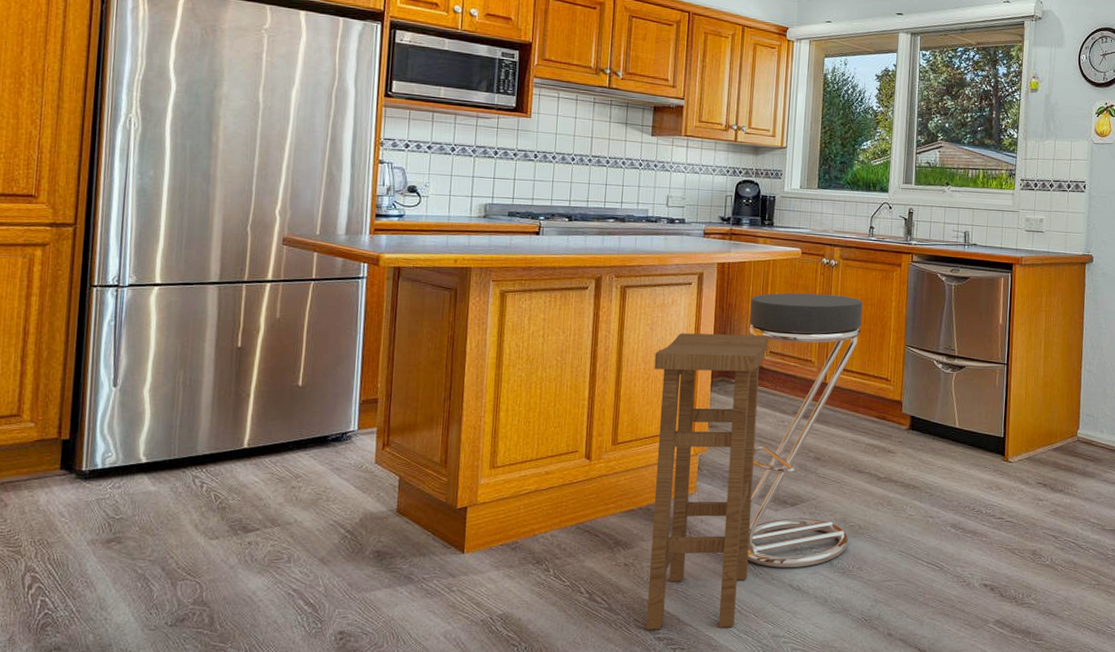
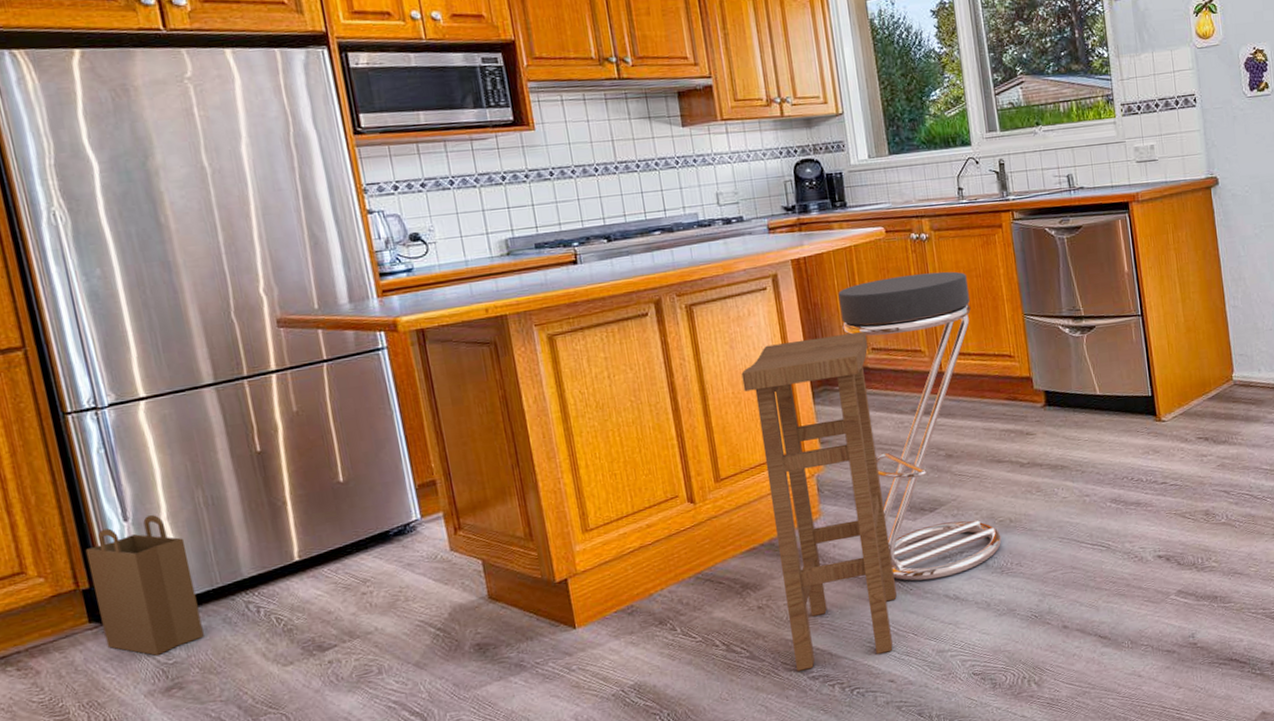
shopping bag: none [69,385,158,510] -> present [85,515,204,657]

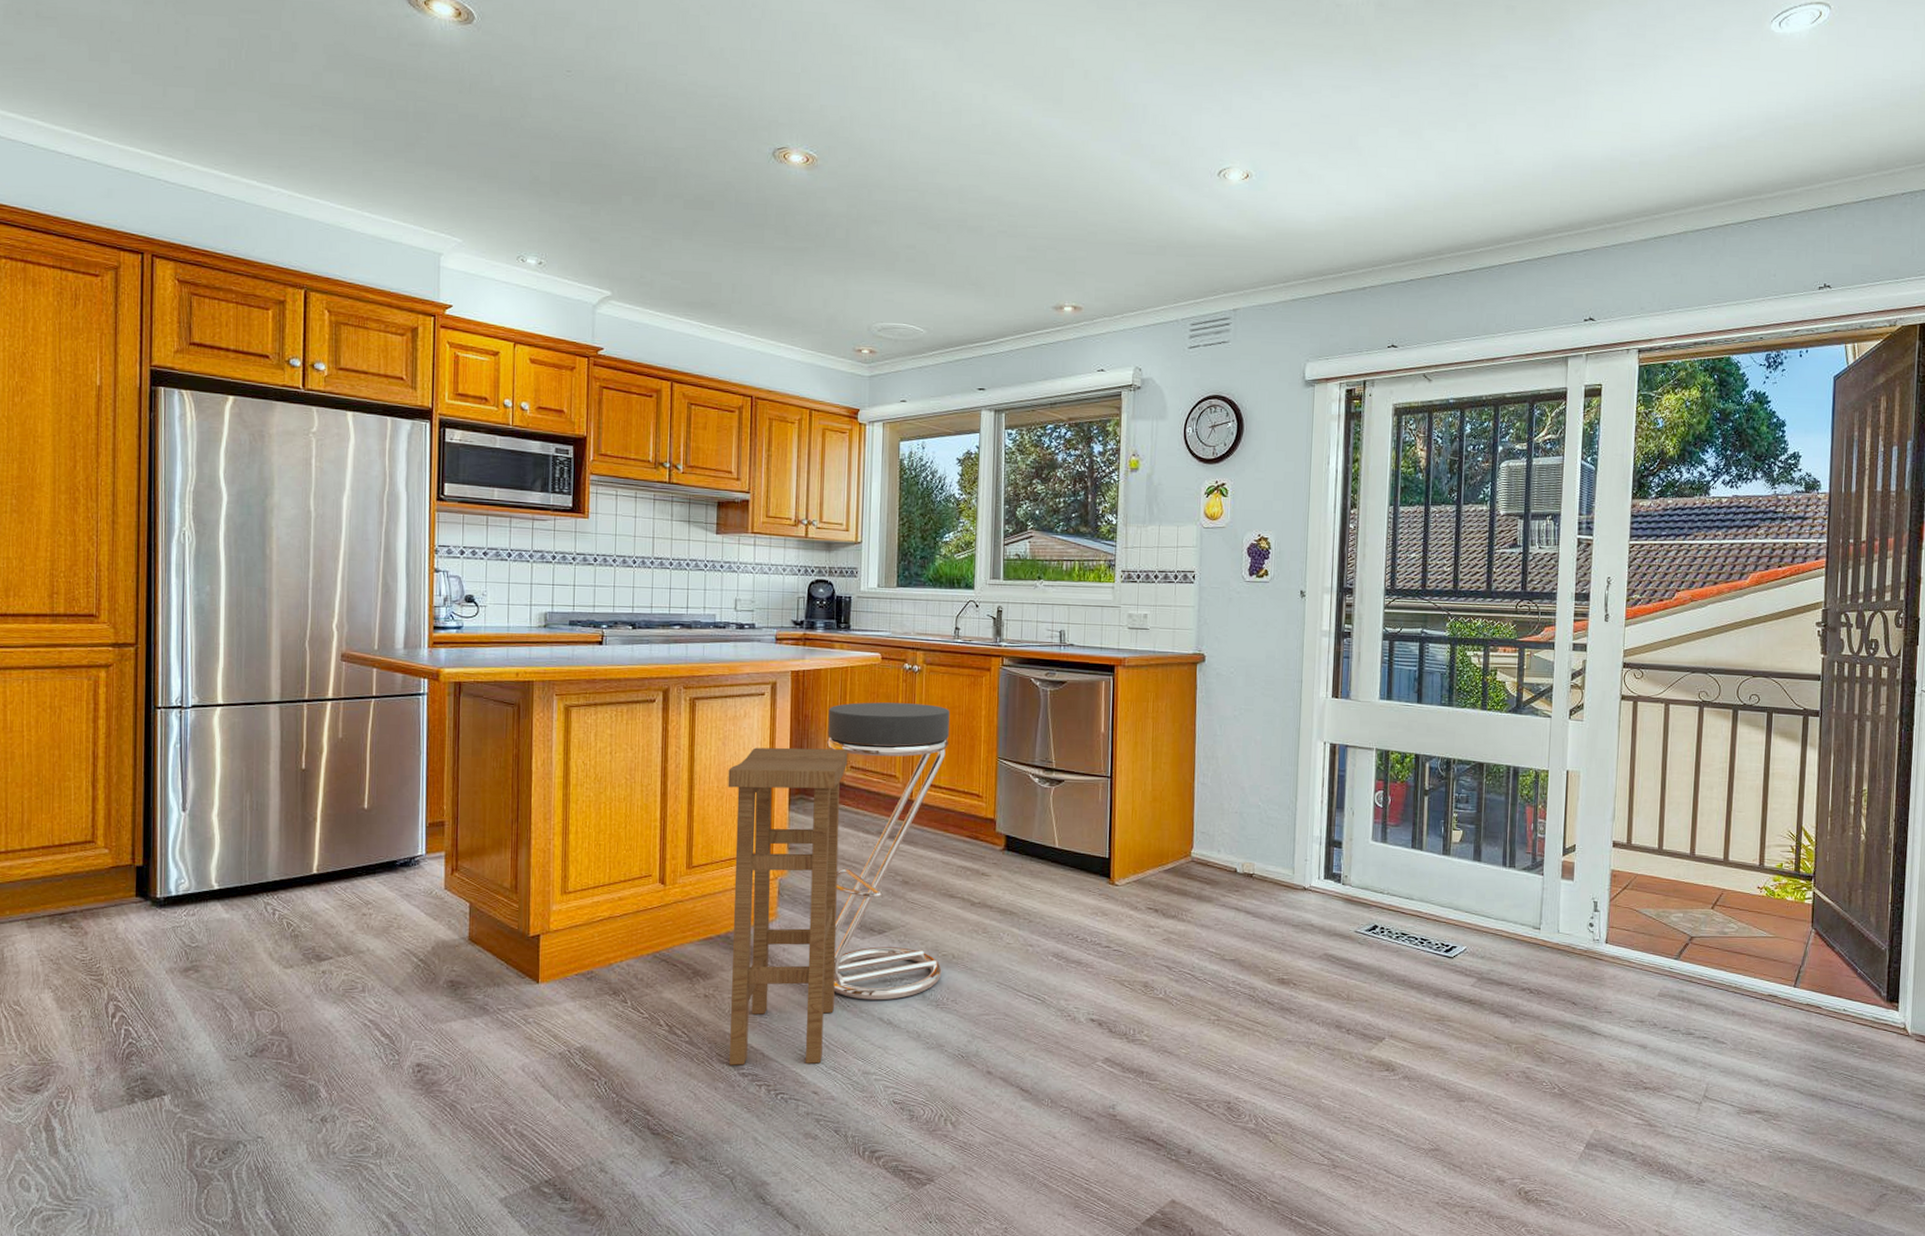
shopping bag: present [85,515,204,657] -> none [146,810,227,938]

